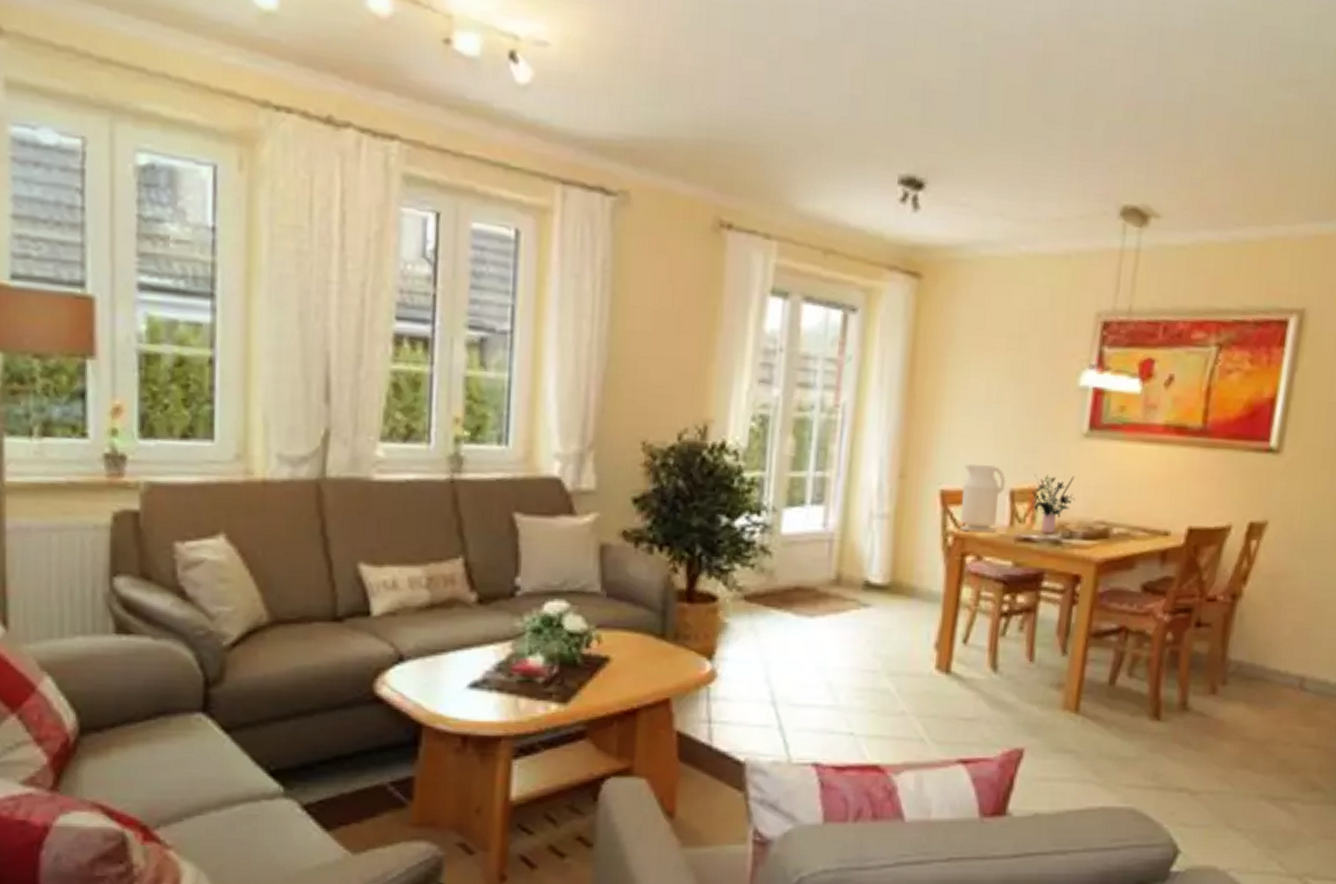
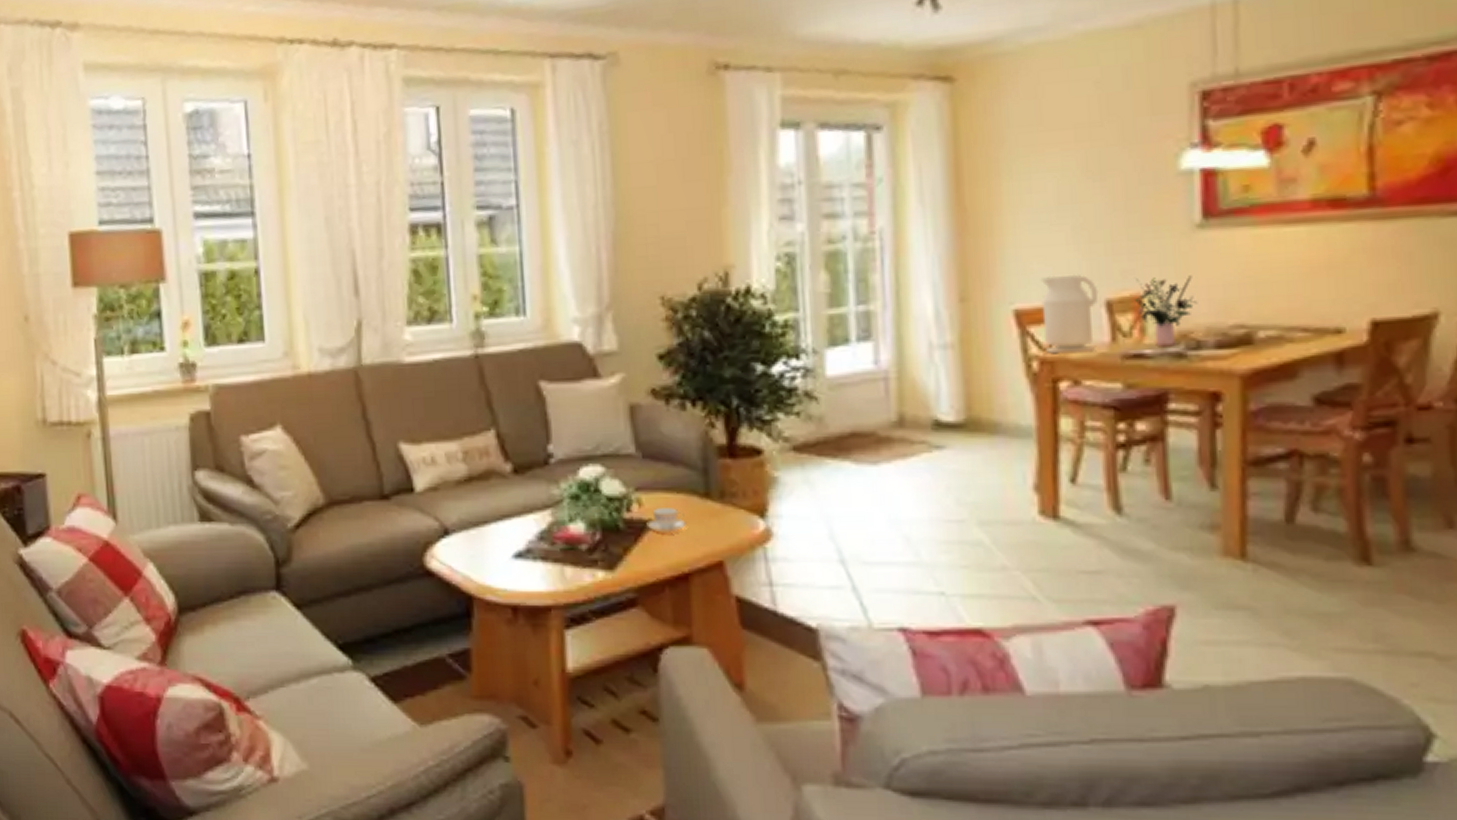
teacup: none [603,646,641,670] -> present [646,508,687,533]

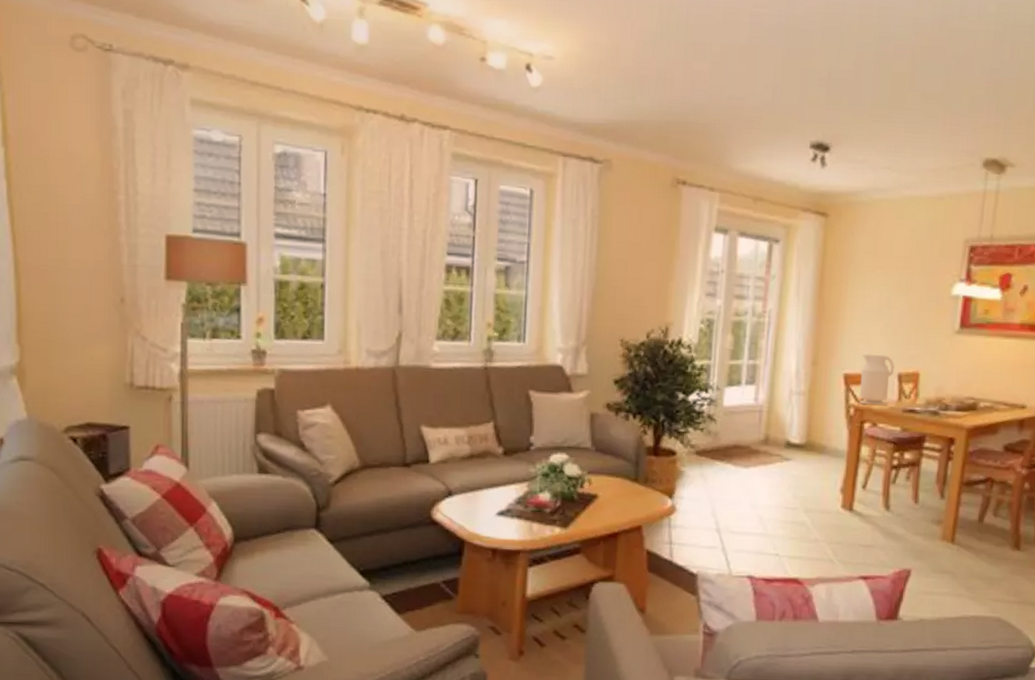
teacup: present [646,508,687,533] -> none [593,487,620,504]
bouquet: present [1134,275,1198,348] -> none [914,361,950,407]

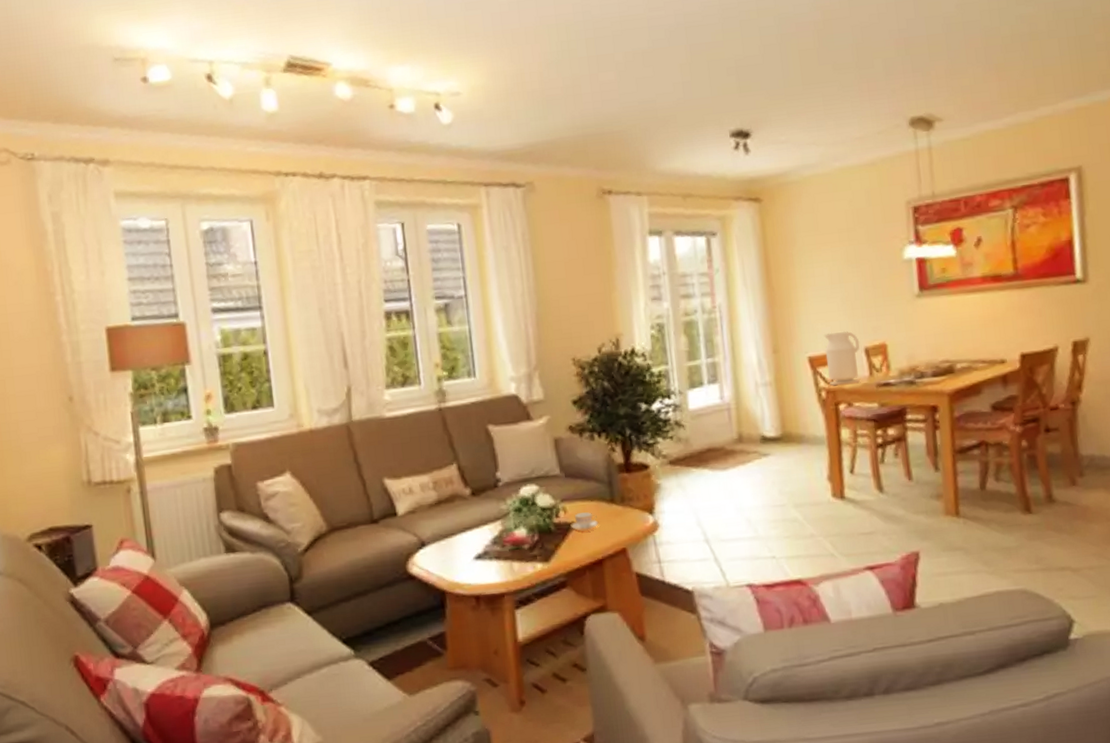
teacup: none [593,487,620,504] -> present [570,512,599,532]

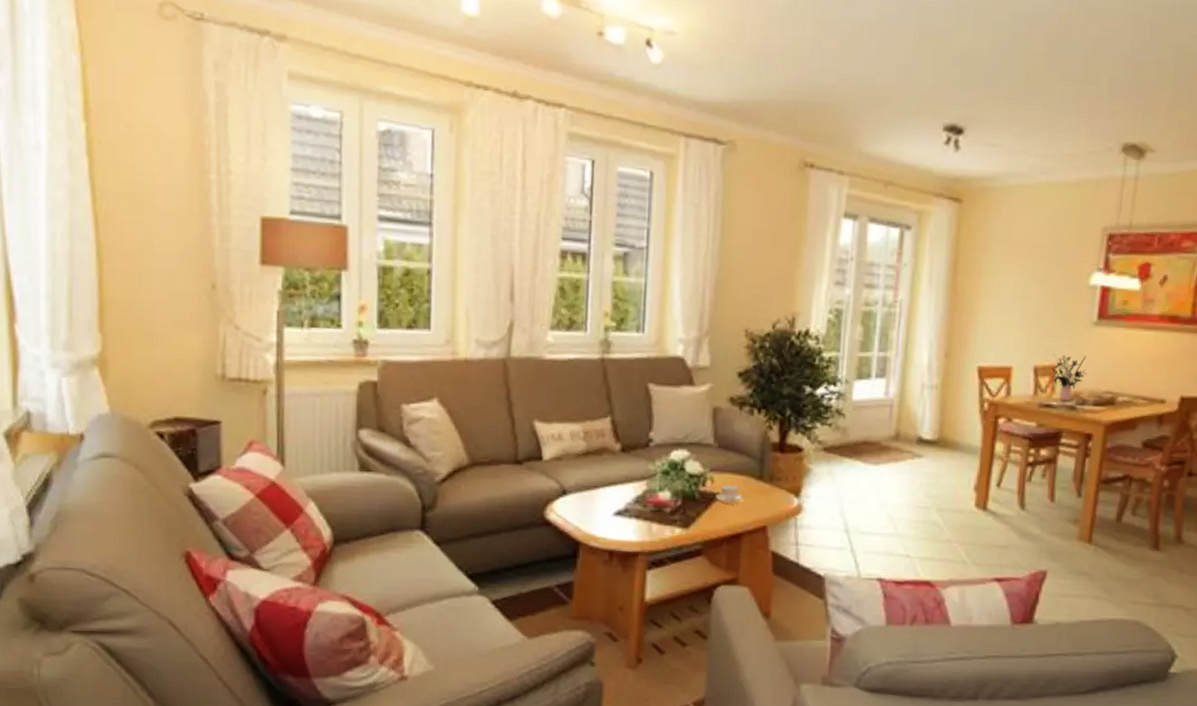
water jug: present [824,330,860,387] -> none [993,346,1031,401]
bouquet: none [881,329,920,378] -> present [1051,354,1087,402]

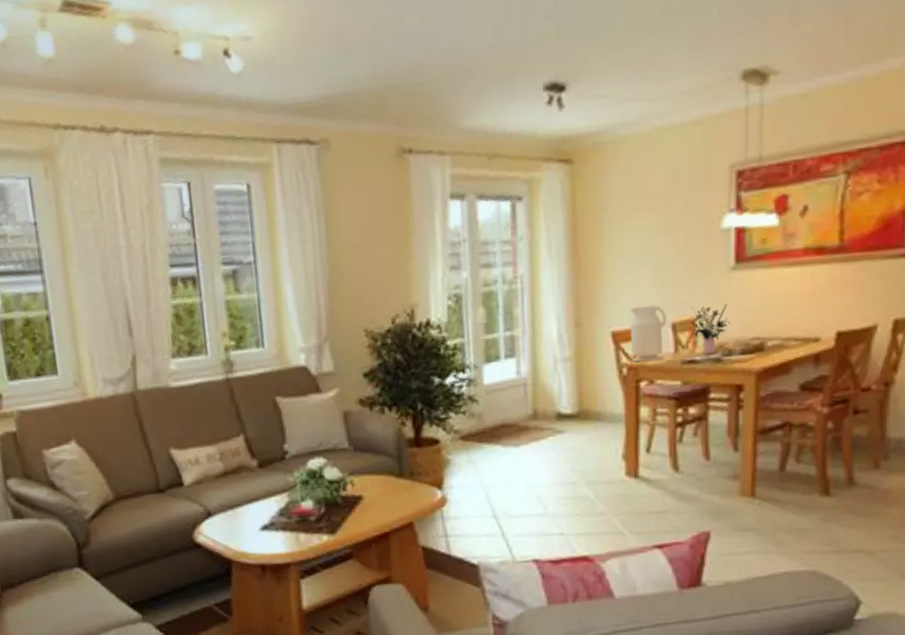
teacup: present [715,485,744,504] -> none [358,486,387,505]
water jug: none [993,346,1031,401] -> present [629,304,667,363]

